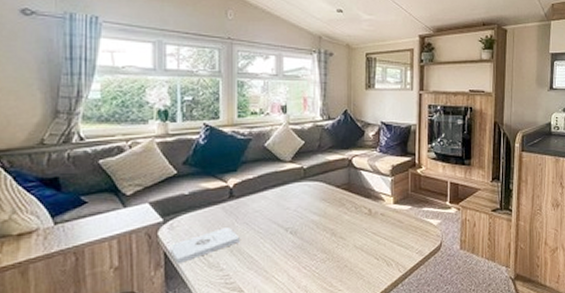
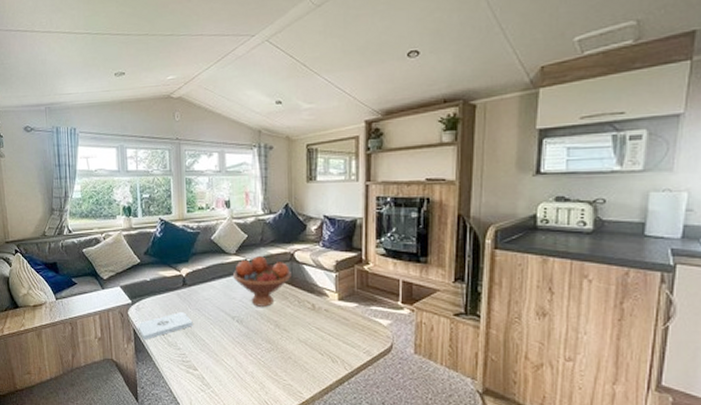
fruit bowl: none [287,163,349,216] -> present [232,256,291,307]

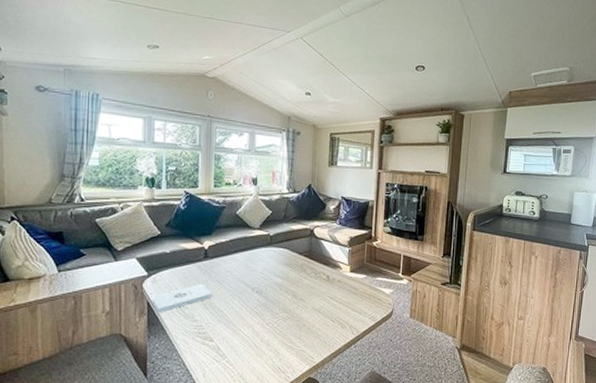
fruit bowl: present [232,256,291,307] -> none [254,231,310,278]

